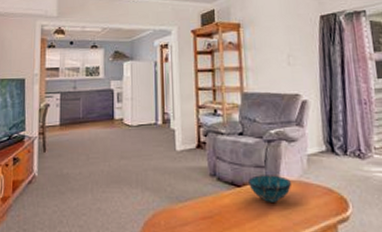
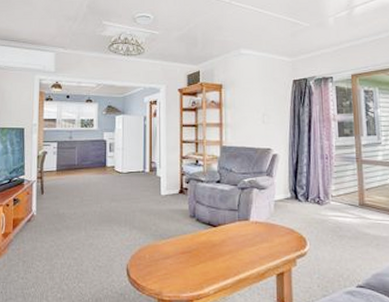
decorative bowl: present [248,175,292,202] -> none [223,217,261,240]

